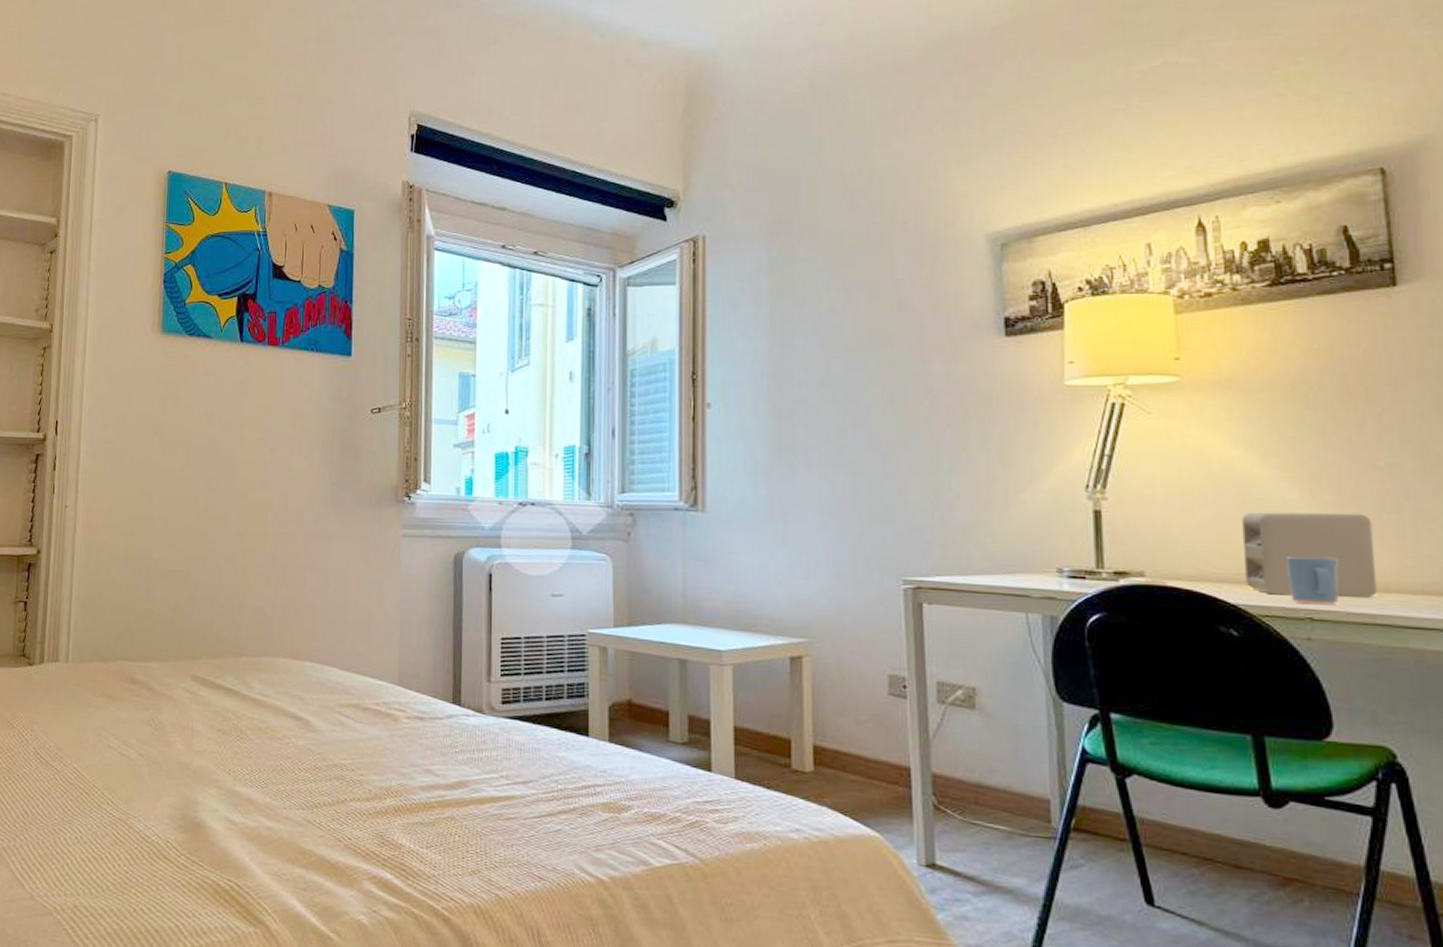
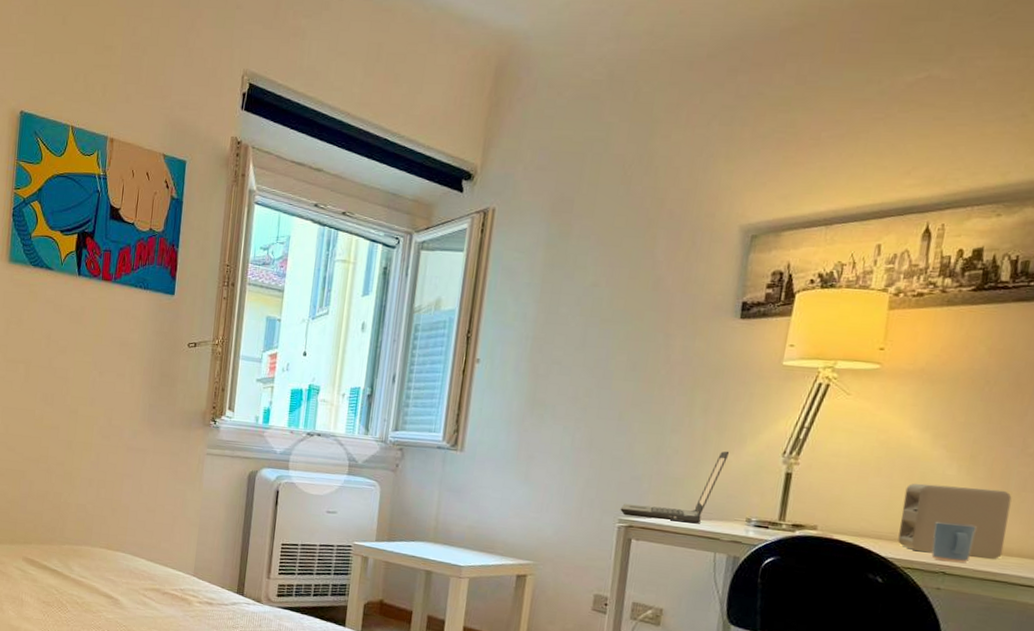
laptop computer: none [903,489,1022,579] -> present [620,451,730,524]

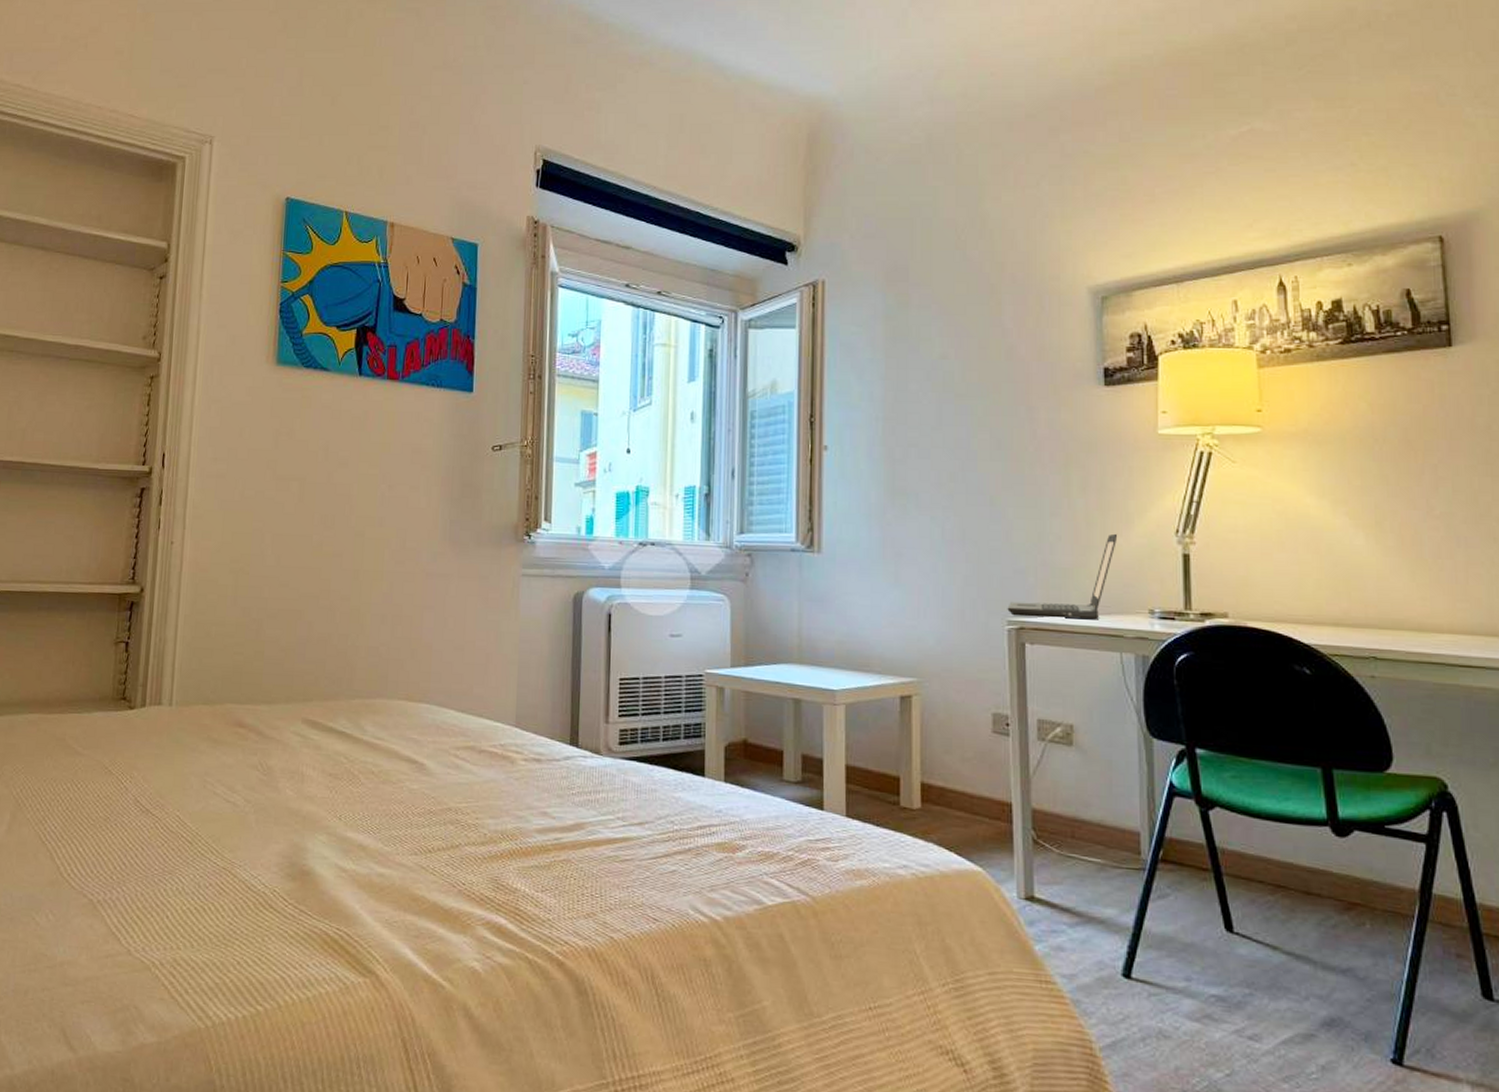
desk organizer: present [898,483,1012,560] -> none [1315,556,1433,639]
mug: present [931,521,977,562] -> none [1353,598,1399,644]

